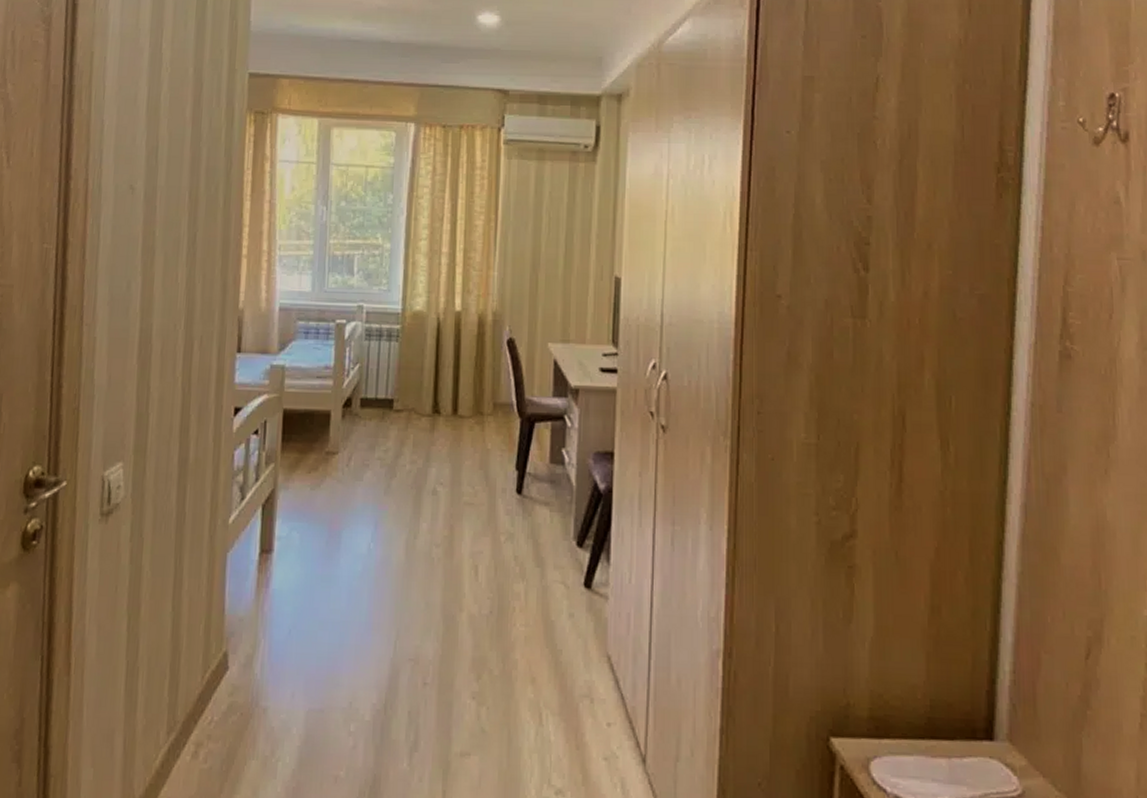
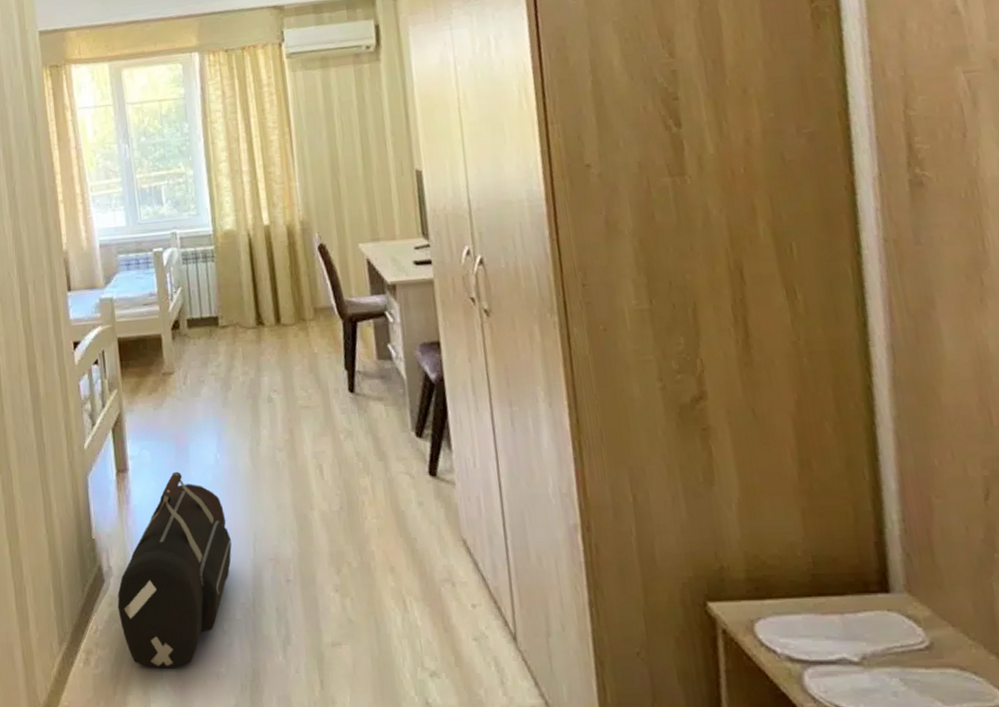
duffel bag: none [238,557,372,769] -> present [117,471,232,668]

